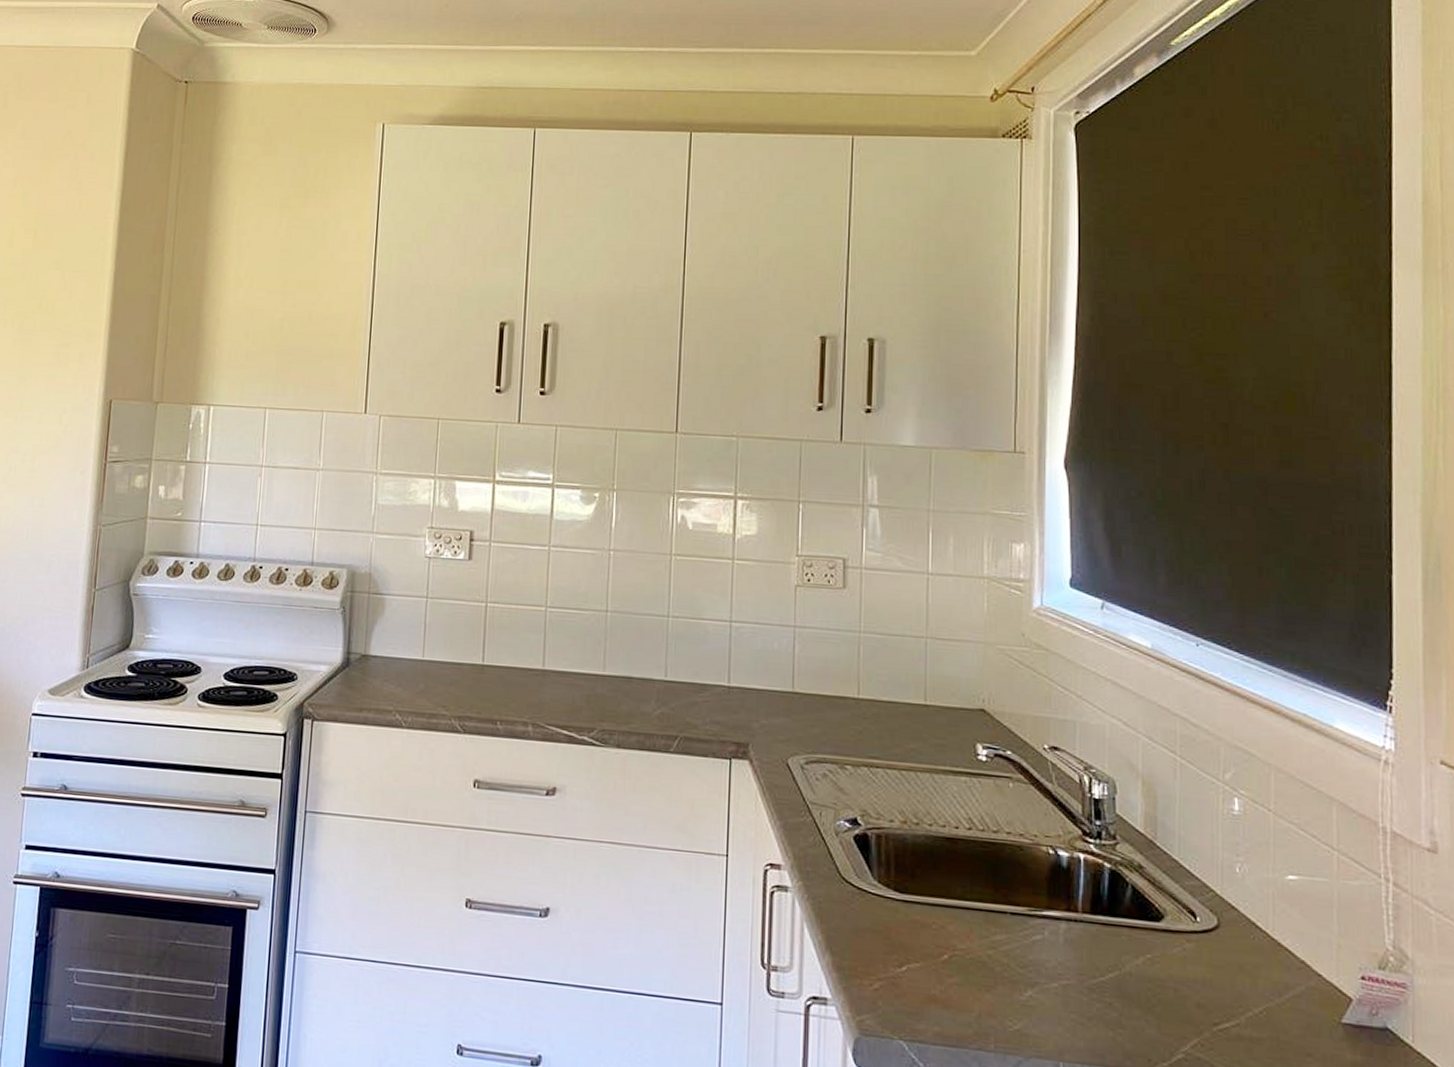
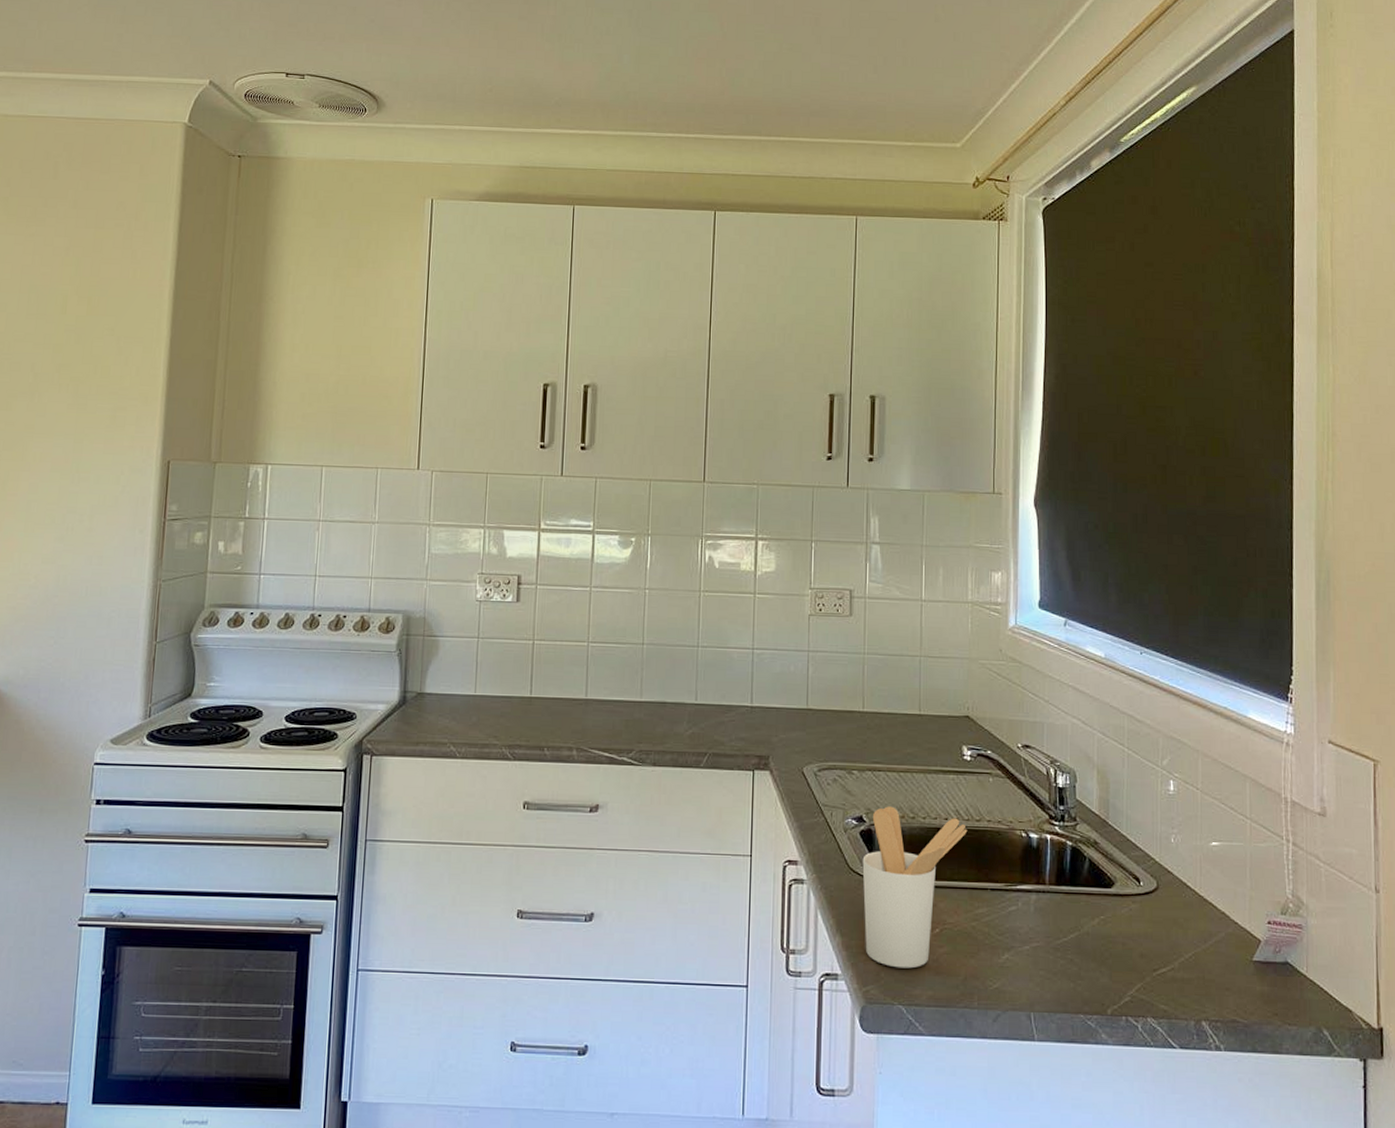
utensil holder: none [856,808,983,999] -> present [862,806,968,969]

